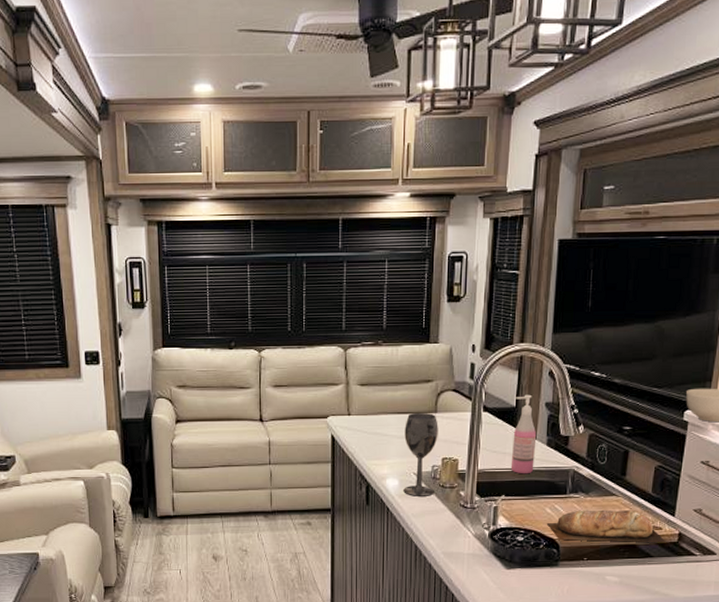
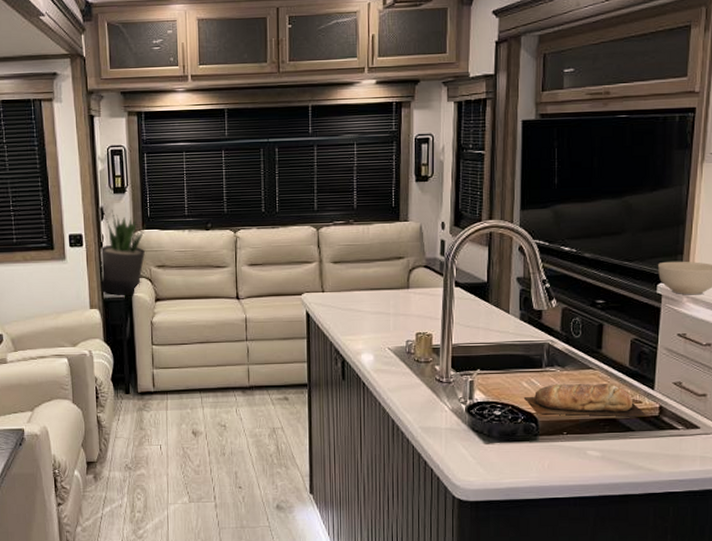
planter: none [118,327,167,416] -> present [100,210,146,295]
wine glass: present [403,412,438,496] -> none [378,288,411,371]
soap dispenser: present [510,394,537,474] -> none [485,269,510,349]

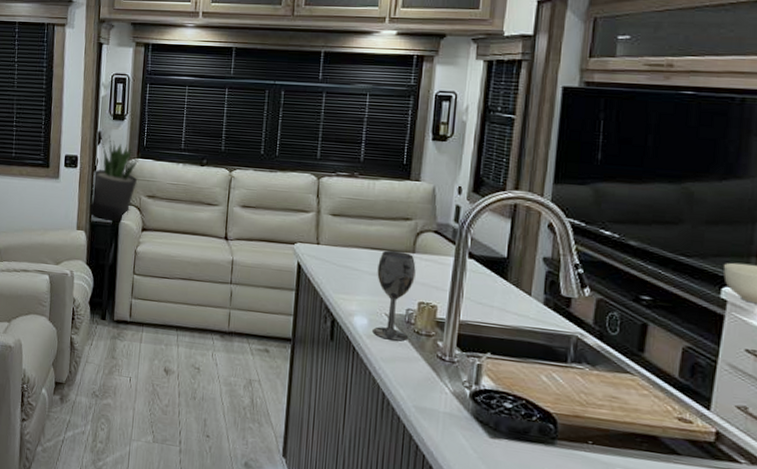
wine glass: none [378,288,411,371] -> present [373,250,416,341]
bread loaf: present [523,383,647,417] -> none [541,383,699,441]

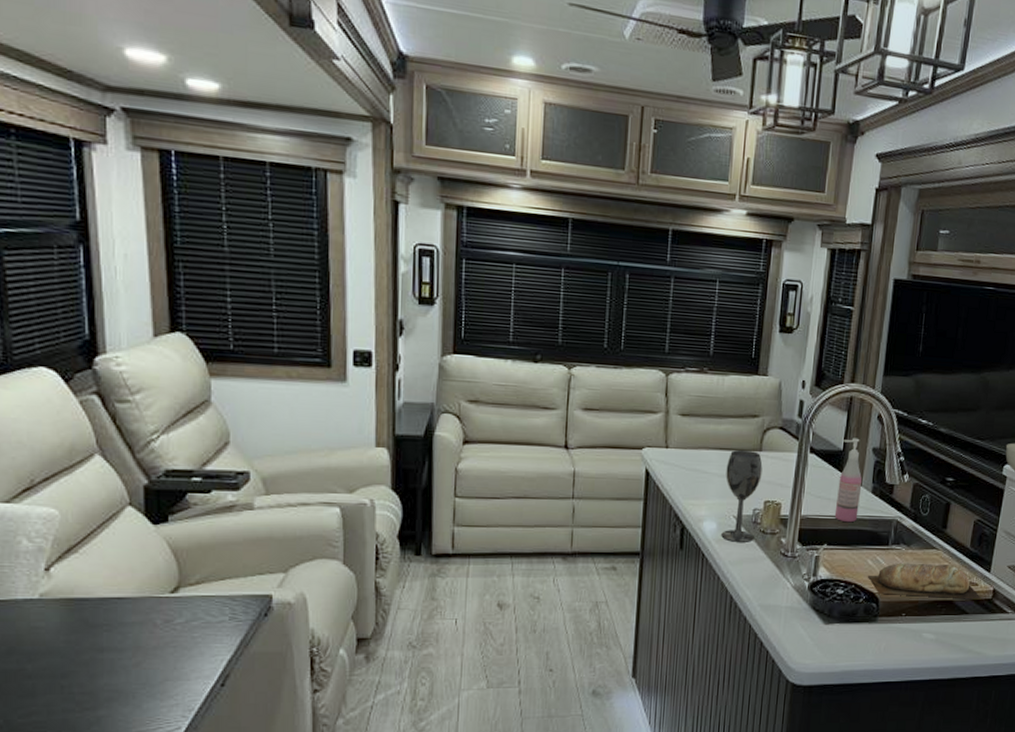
planter: present [89,136,141,222] -> none [392,325,458,434]
soap dispenser: none [498,245,532,334] -> present [834,438,863,523]
bread loaf: none [541,383,699,441] -> present [867,562,981,600]

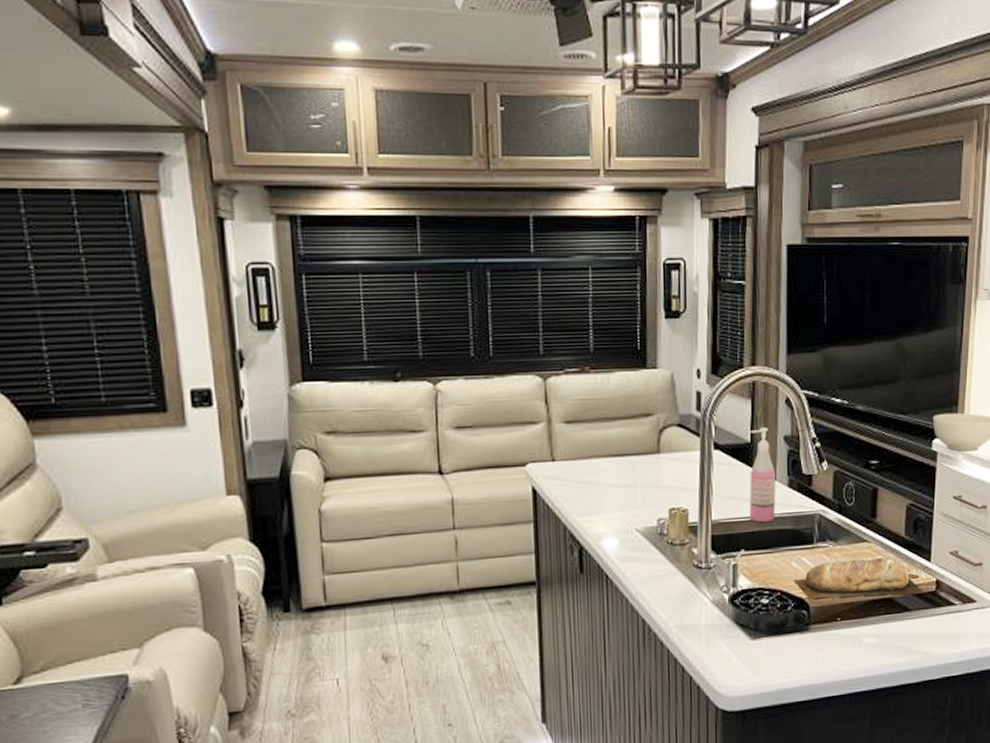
wine glass: present [721,449,763,542] -> none [622,453,663,559]

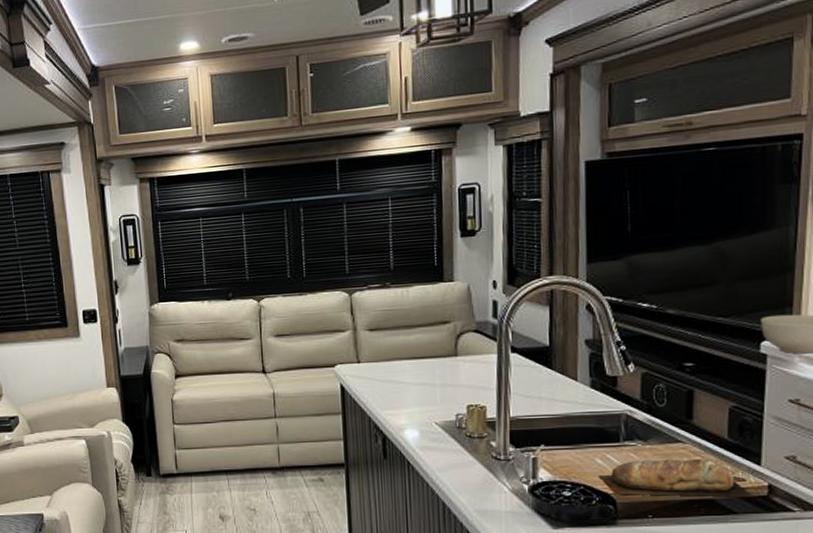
soap dispenser: present [749,427,776,523] -> none [548,331,578,421]

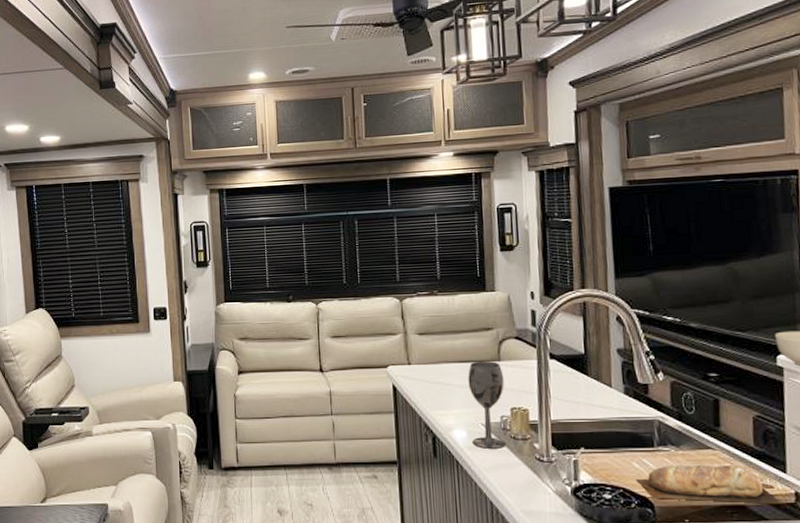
wine glass: none [421,356,461,448] -> present [468,360,506,449]

